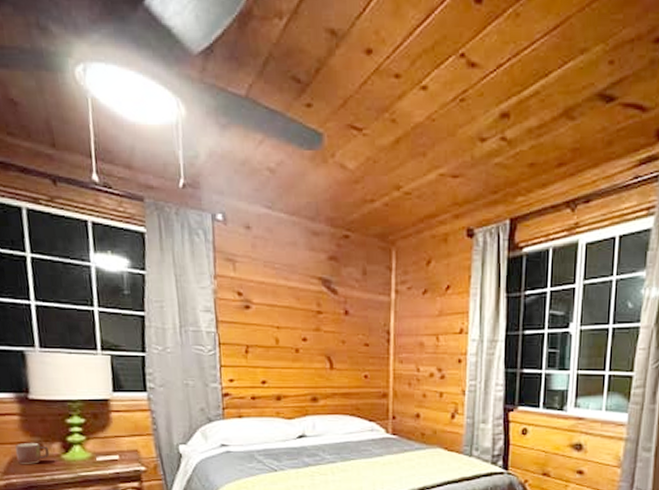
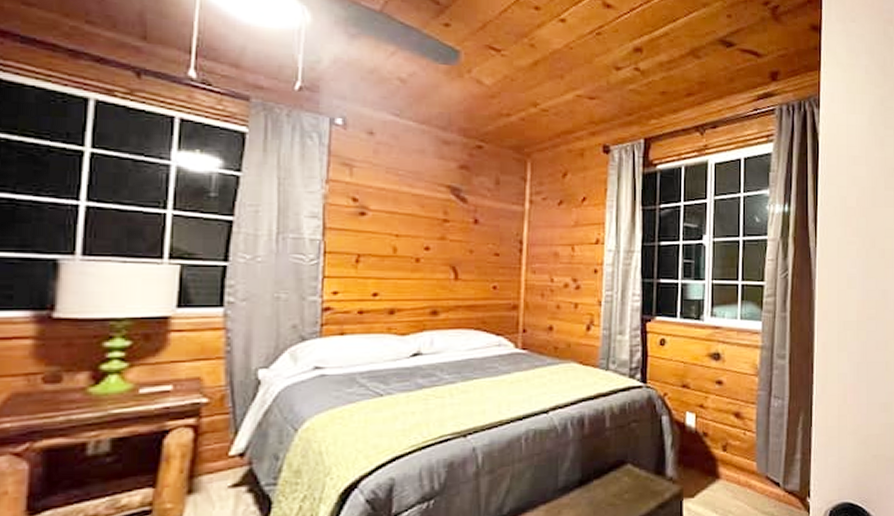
mug: present [14,443,50,464] -> none [17,374,71,402]

